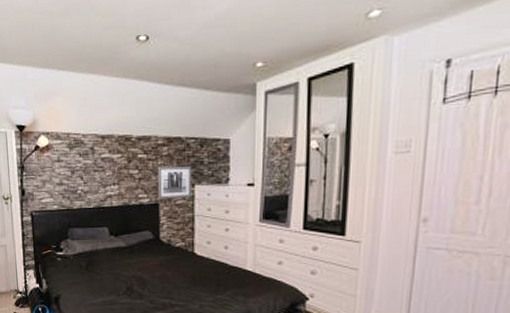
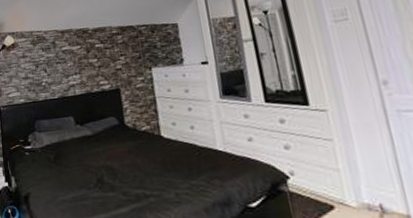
wall art: present [157,166,191,199] -> none [114,51,150,85]

